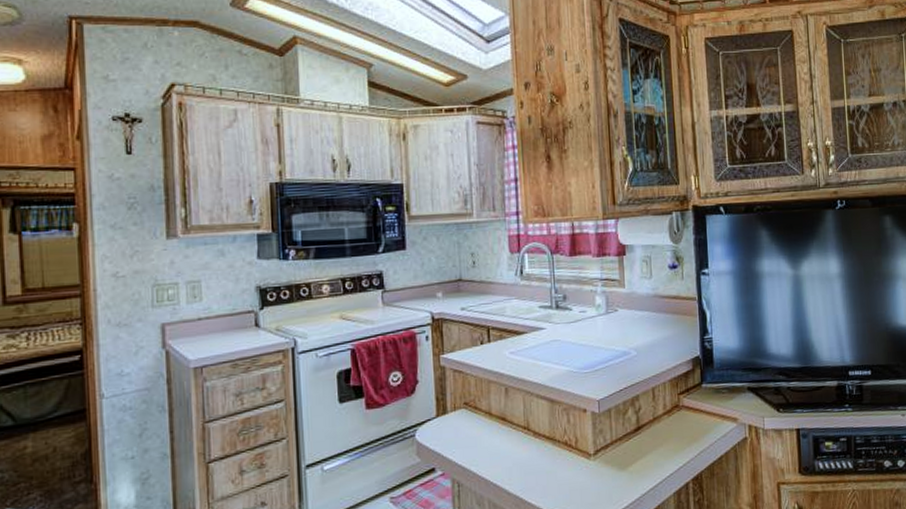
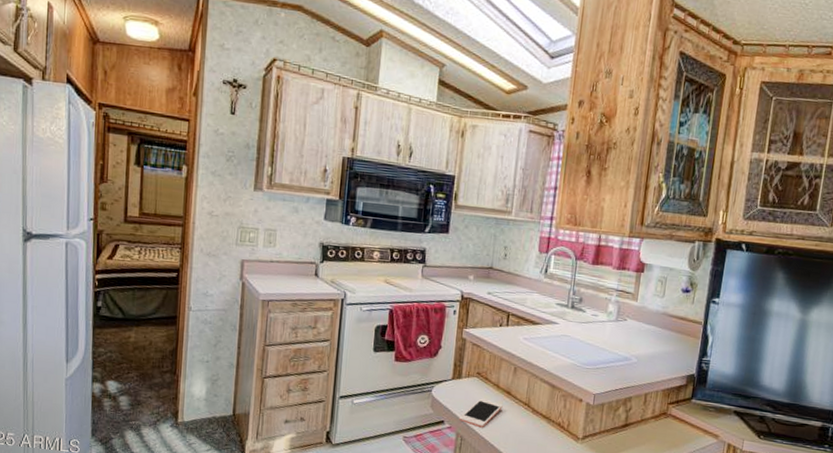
cell phone: none [452,432,500,467] -> present [459,398,503,428]

